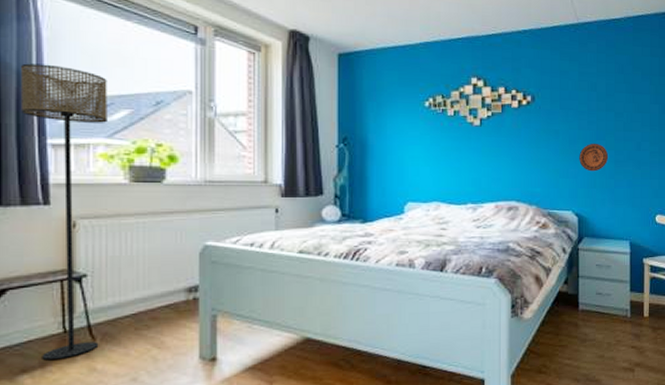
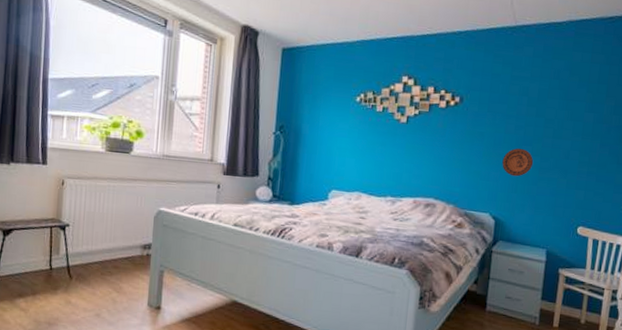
floor lamp: present [20,63,107,361] -> none [32,47,95,291]

